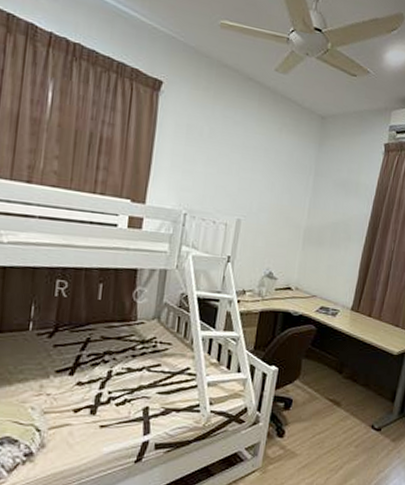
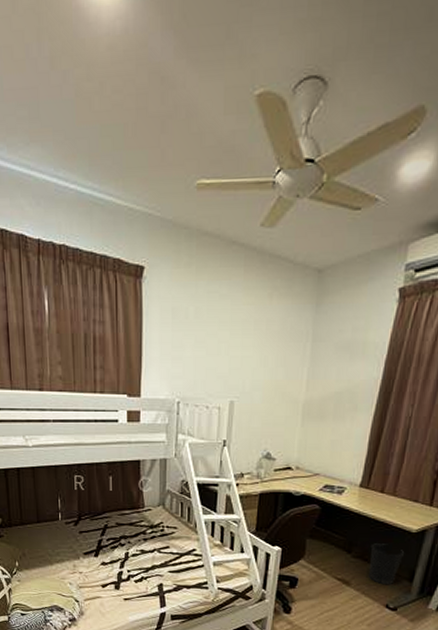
wastebasket: none [357,364,388,405] -> present [369,543,405,585]

